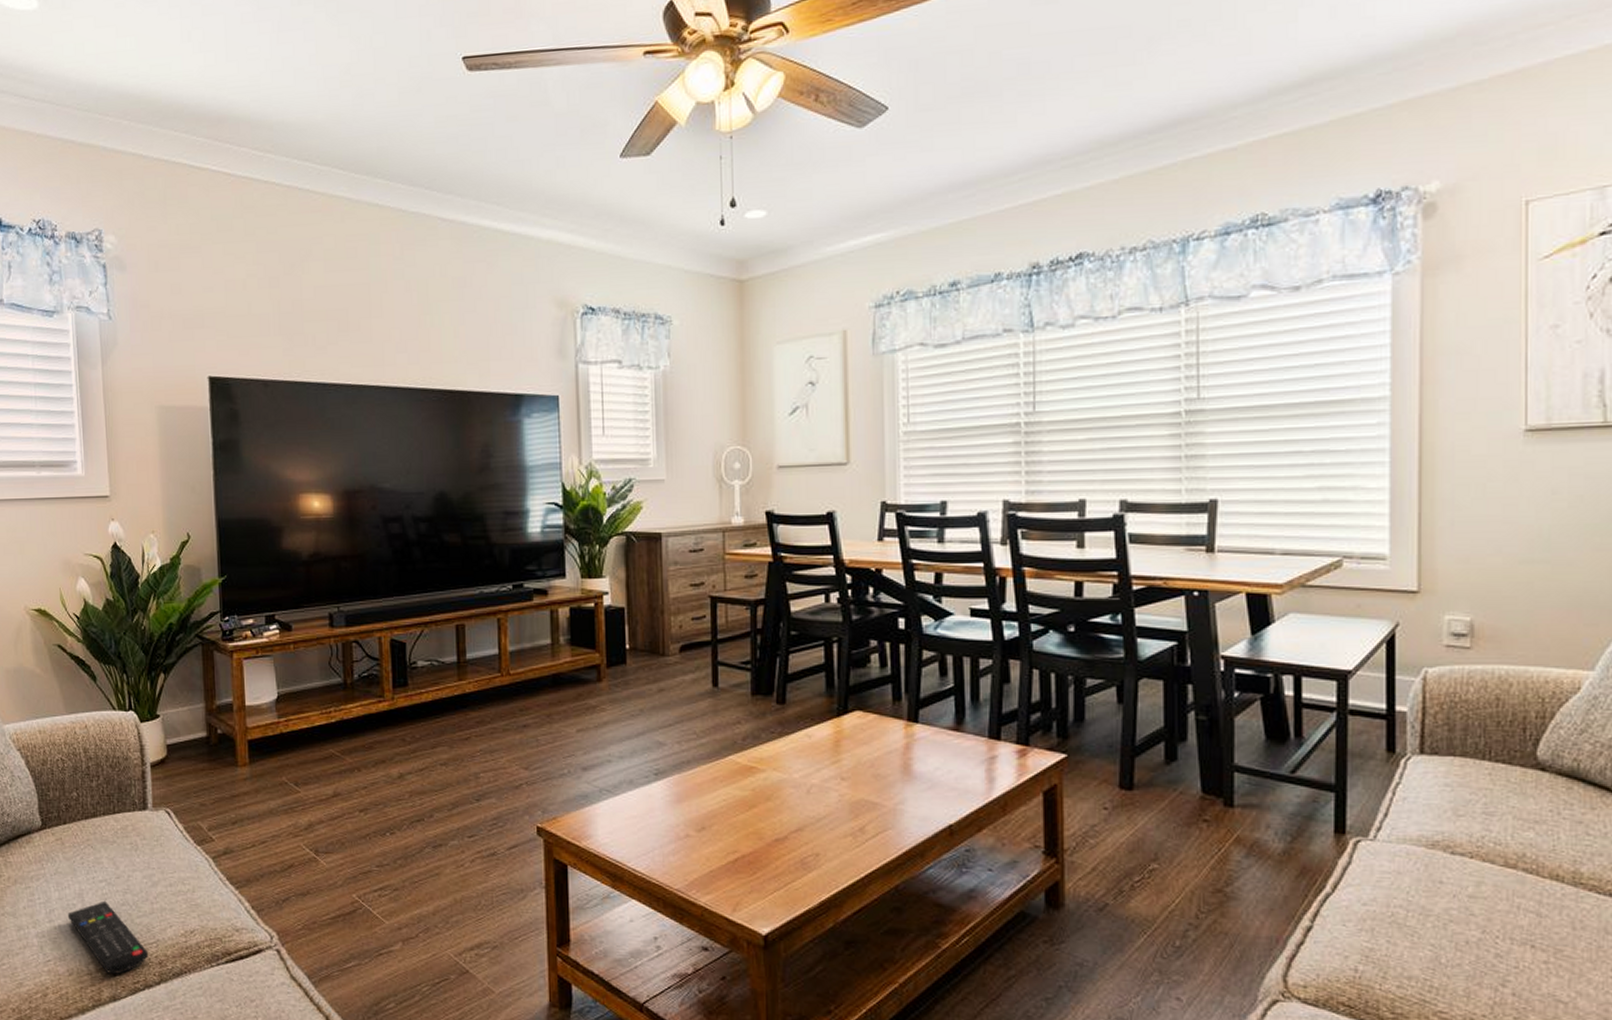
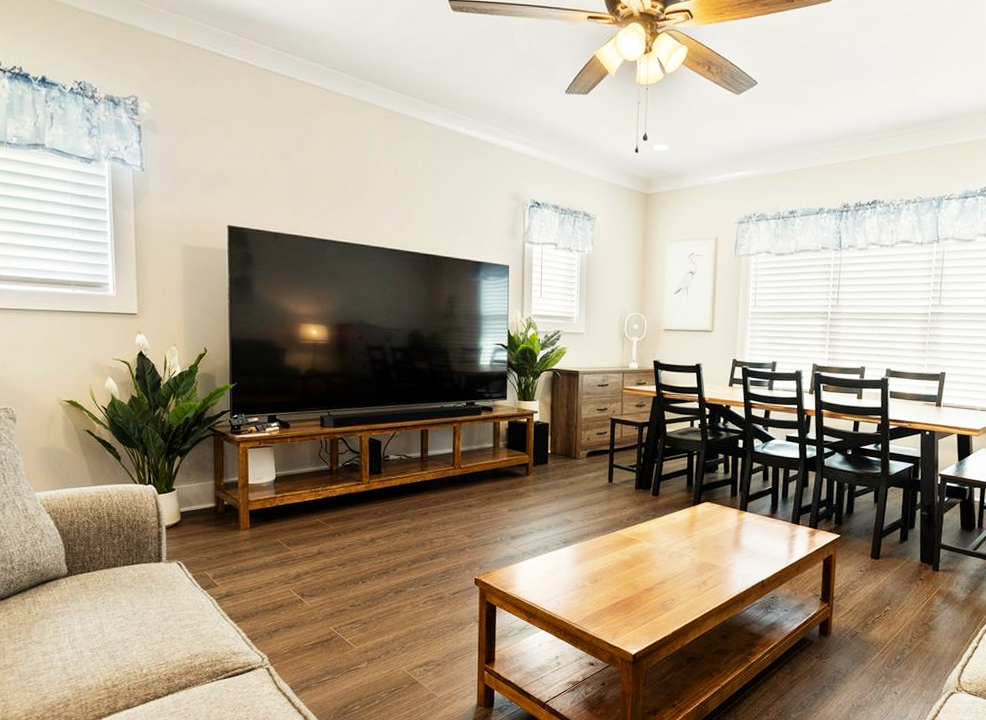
remote control: present [67,900,149,974] -> none [88,632,159,688]

